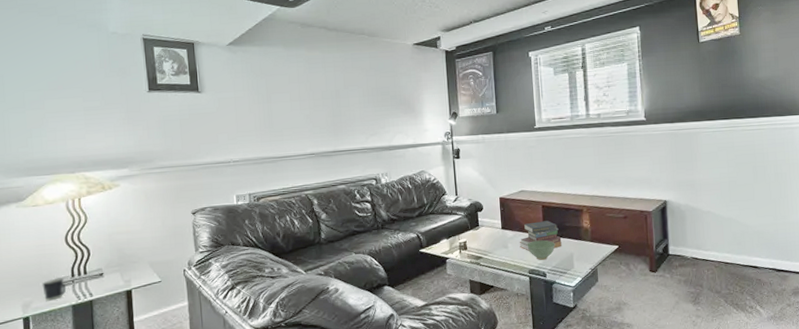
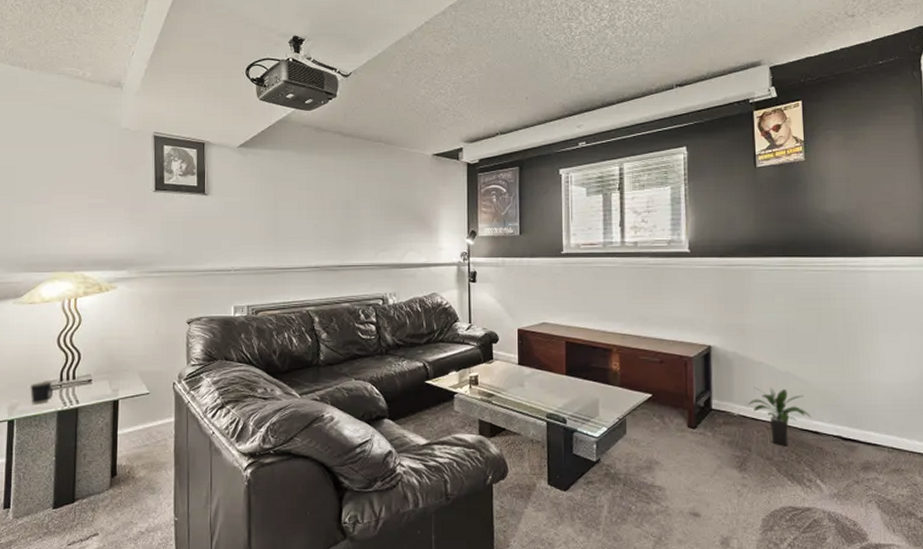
books: present [519,221,562,251] -> none [537,359,586,392]
bowl: present [527,240,556,260] -> none [546,381,579,403]
potted plant: none [699,232,750,281] -> present [748,387,811,446]

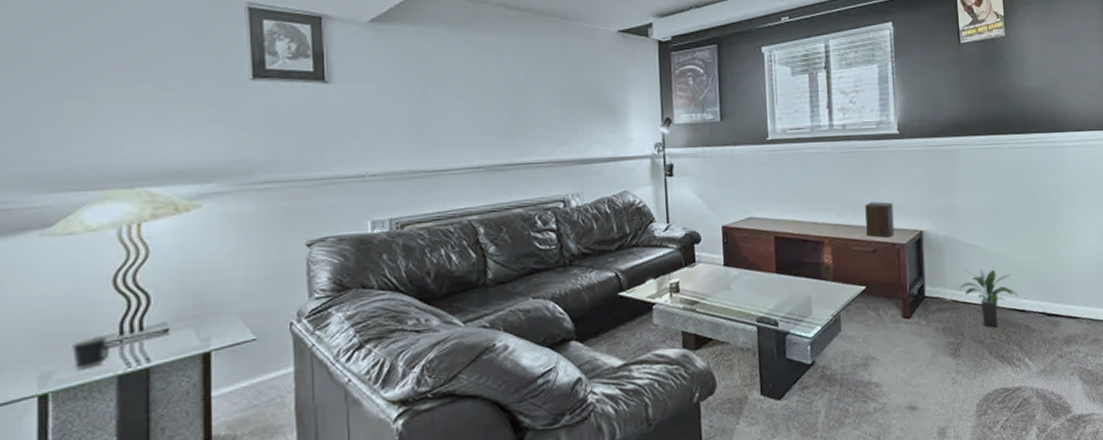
speaker: none [653,315,682,350] -> present [865,202,895,238]

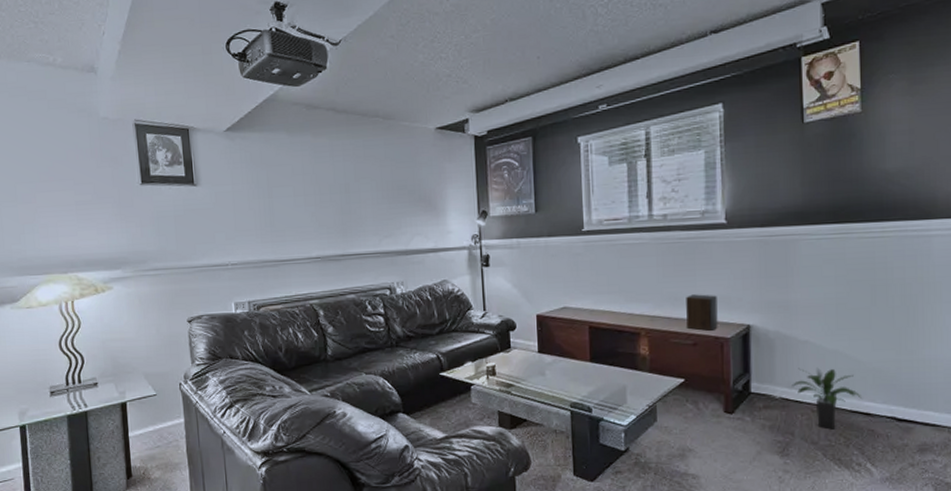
mug: present [72,336,110,370] -> none [37,385,62,410]

